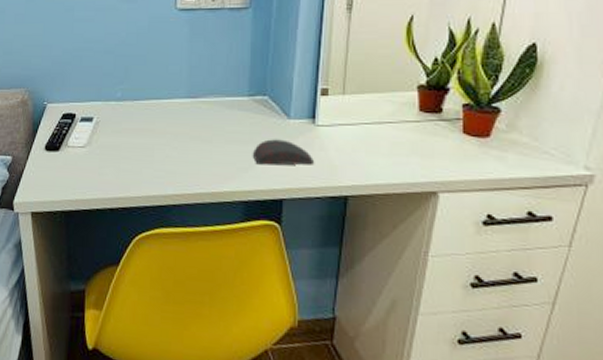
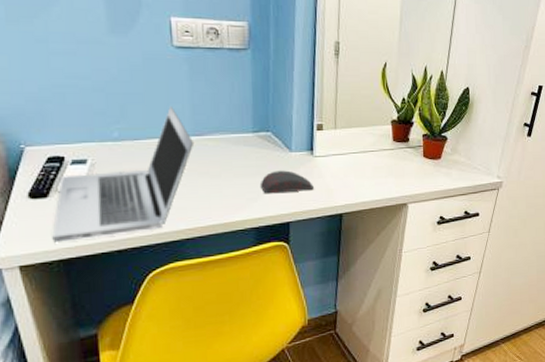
laptop: none [59,67,189,194] -> present [52,105,195,242]

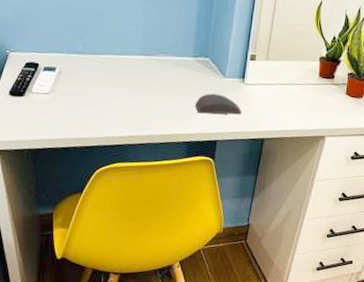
laptop: present [52,105,195,242] -> none [25,27,143,135]

